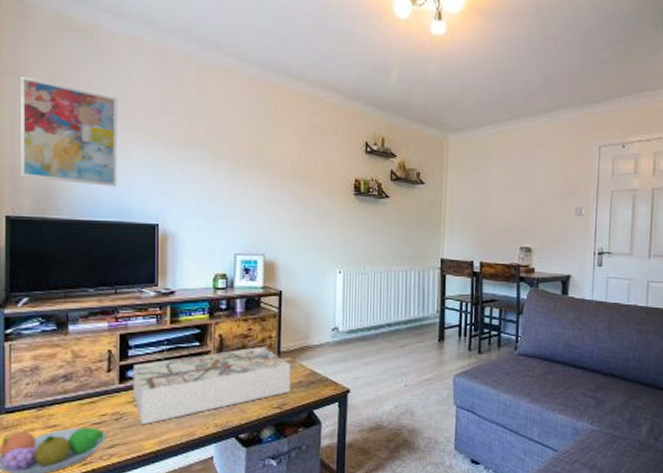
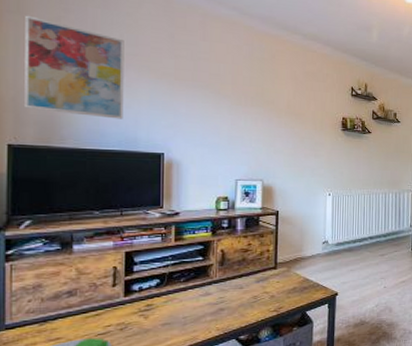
board game: present [133,347,291,424] -> none [138,259,286,332]

